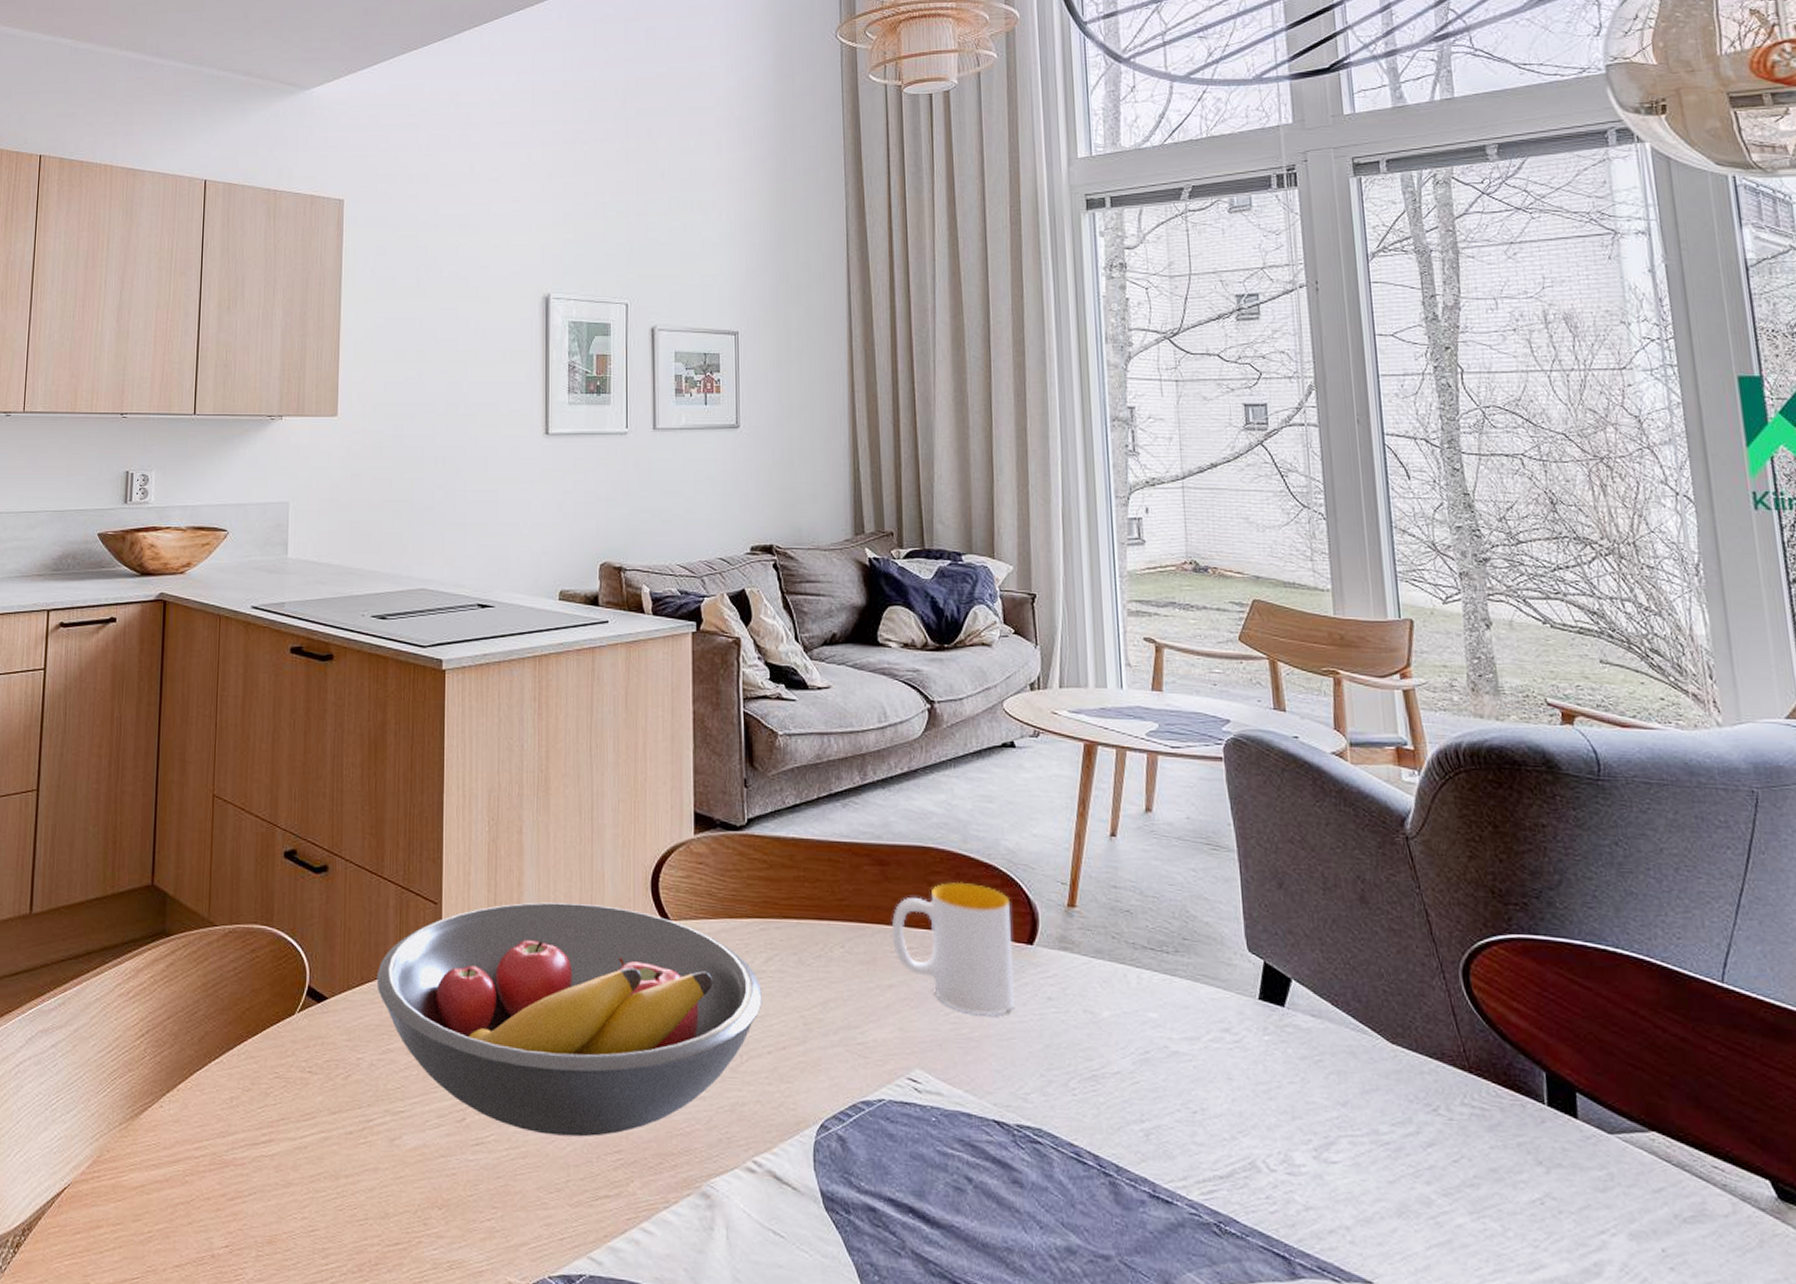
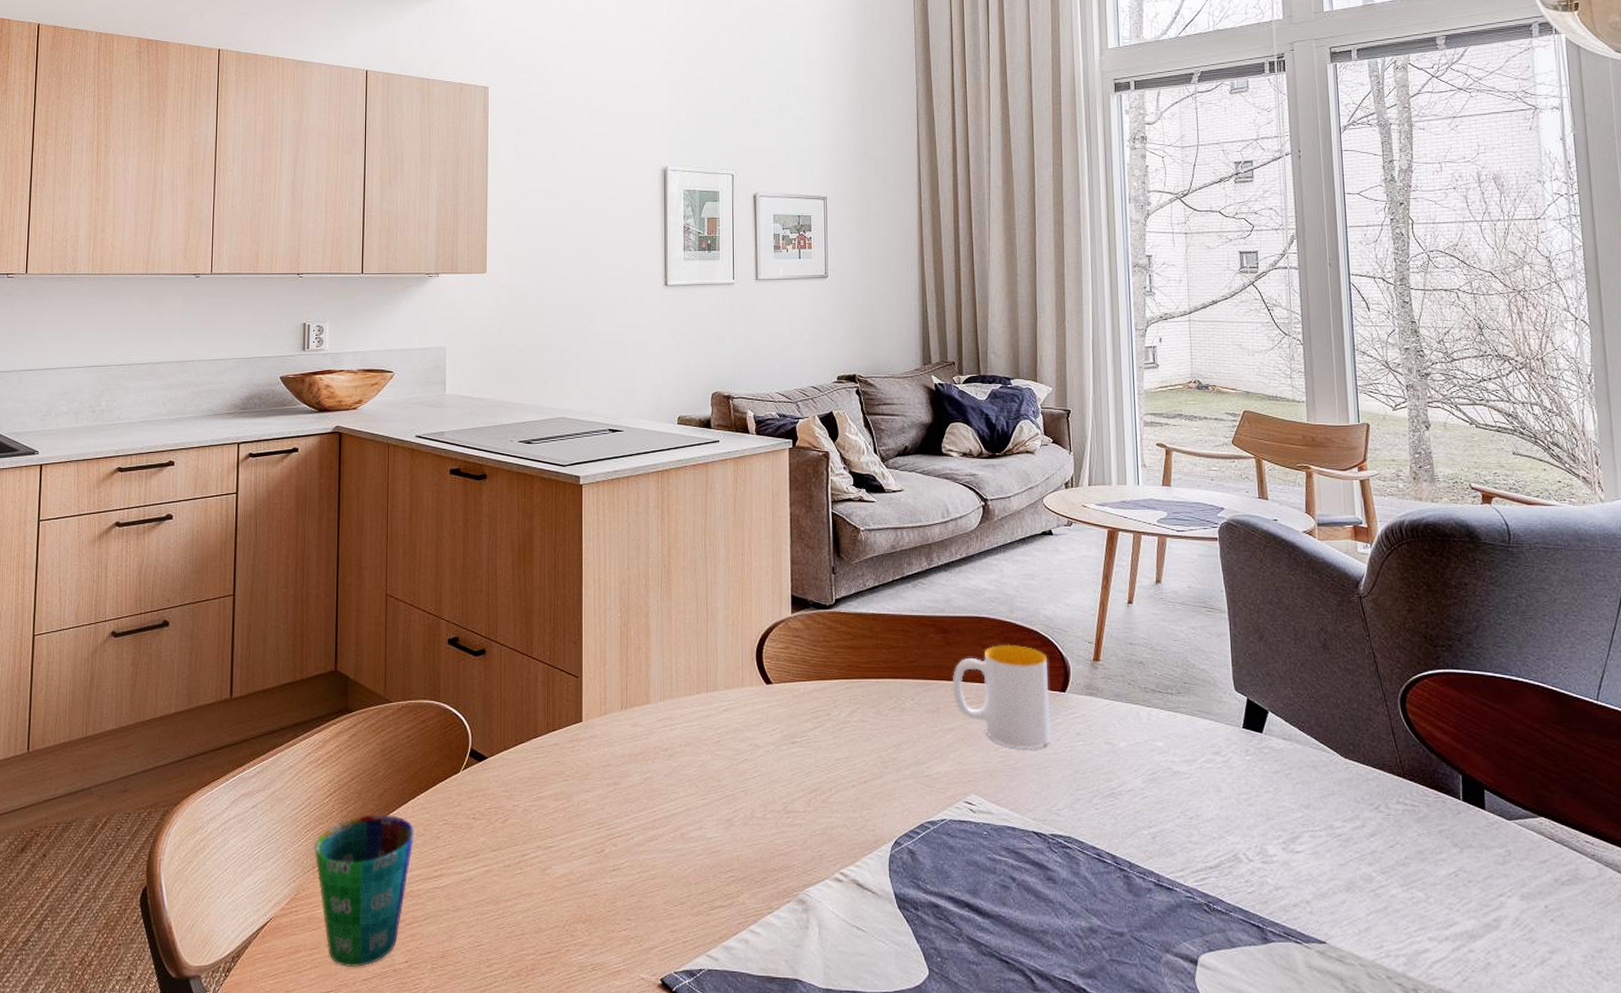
cup: none [122,1062,240,1250] -> present [314,815,415,967]
fruit bowl: present [376,902,762,1137] -> none [528,673,847,860]

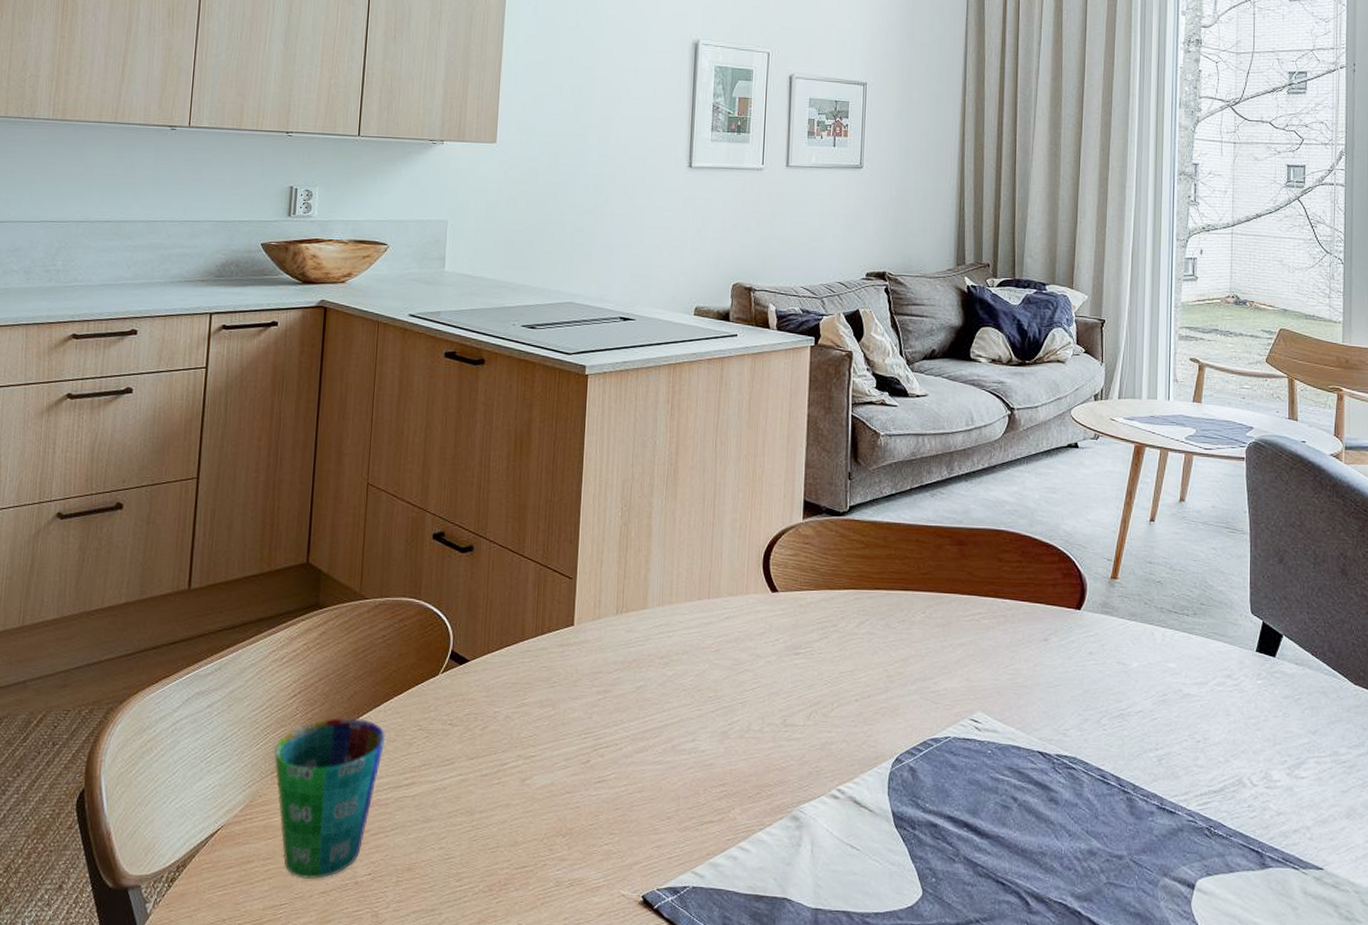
cup: present [952,644,1051,750] -> none [965,558,1064,668]

